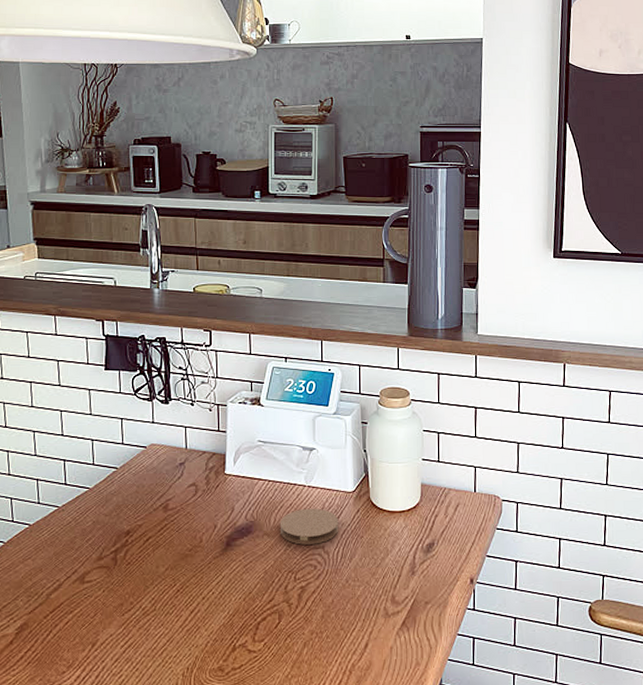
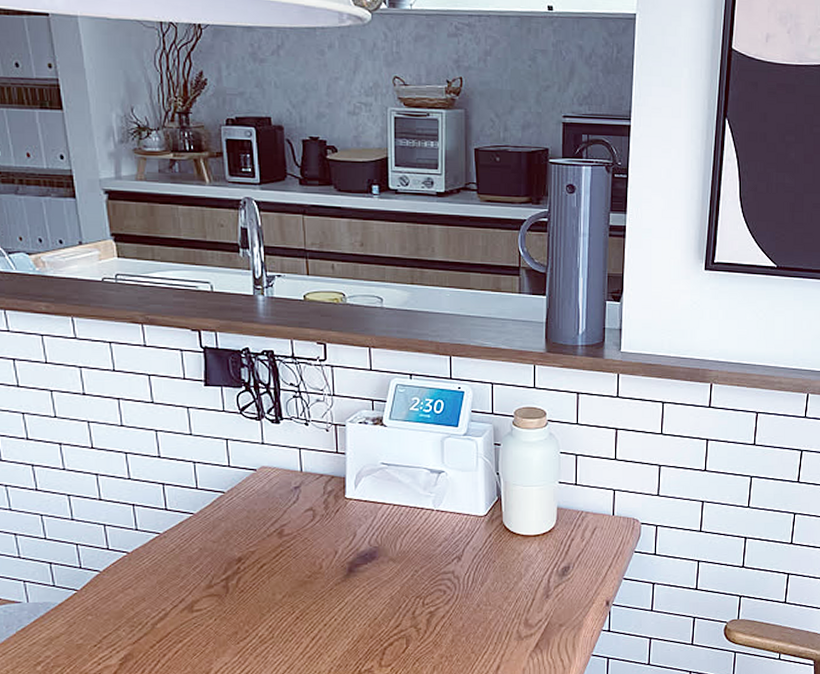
coaster: present [279,508,339,545] -> none [406,532,470,570]

